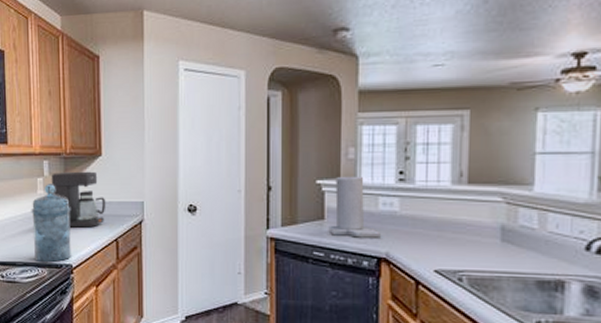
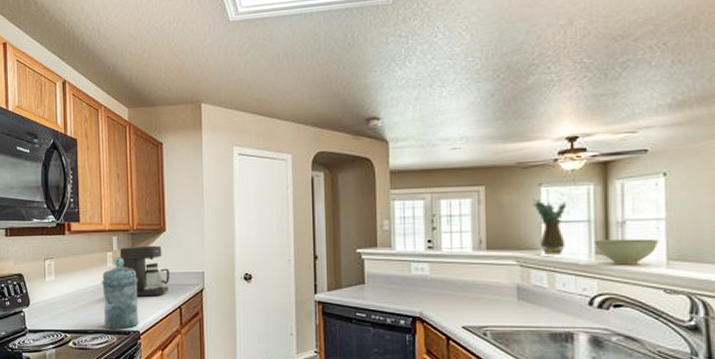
paper towel: present [328,176,381,238] -> none [369,245,414,299]
vase: none [527,127,567,192] -> present [533,199,566,256]

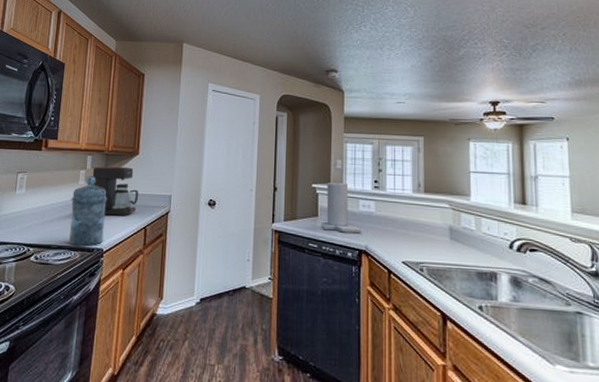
paper towel: none [369,245,414,299] -> present [321,182,361,234]
vase: present [533,199,566,256] -> none [463,152,490,202]
bowl: present [594,238,659,265] -> none [513,190,565,215]

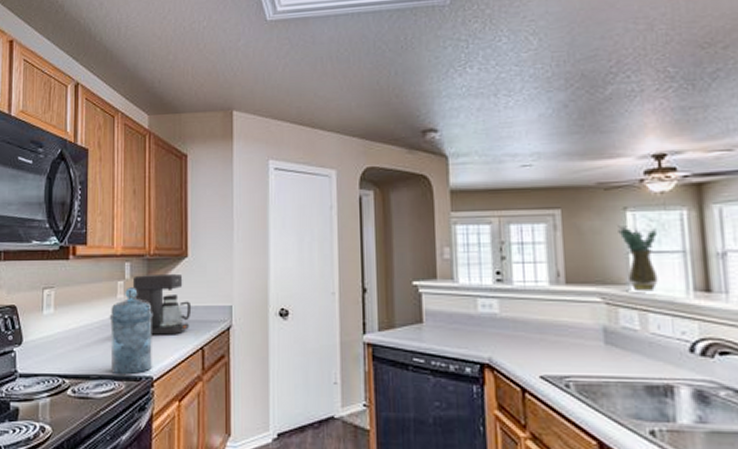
paper towel: present [321,182,361,234] -> none [427,276,482,342]
vase: none [463,152,490,202] -> present [618,226,659,292]

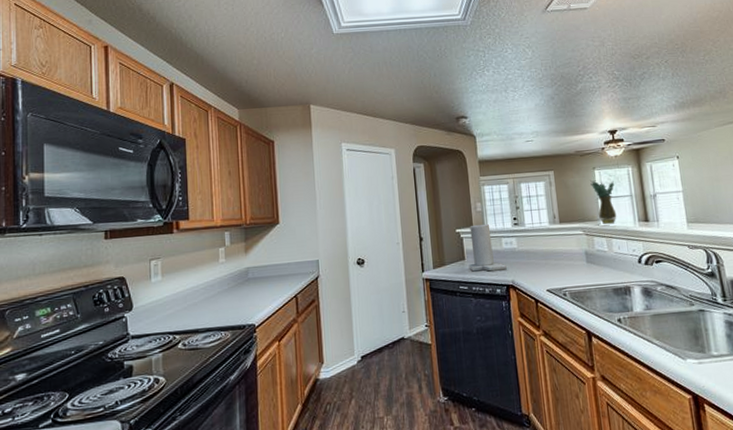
canister: present [109,287,154,375] -> none [213,252,254,326]
coffee maker: present [132,273,192,335] -> none [232,238,285,290]
paper towel: none [427,276,482,342] -> present [468,223,507,272]

